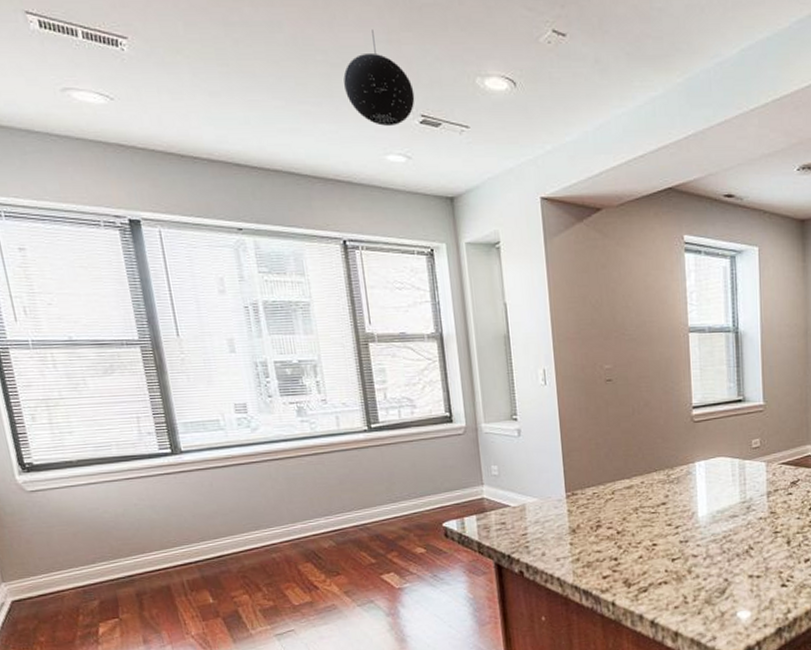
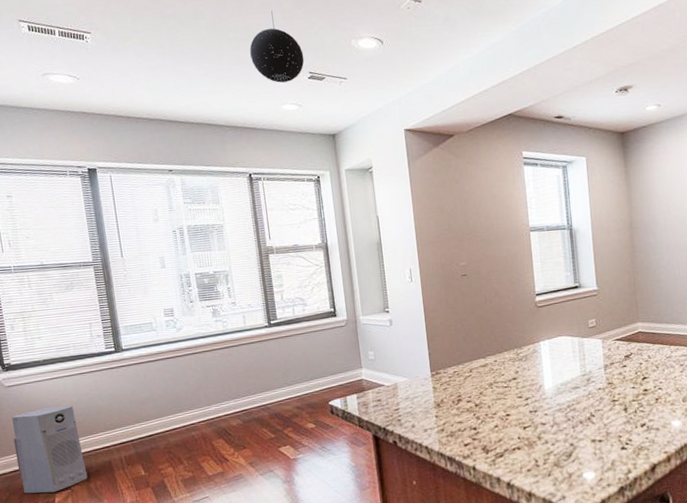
air purifier: none [37,517,141,623] -> present [12,405,88,494]

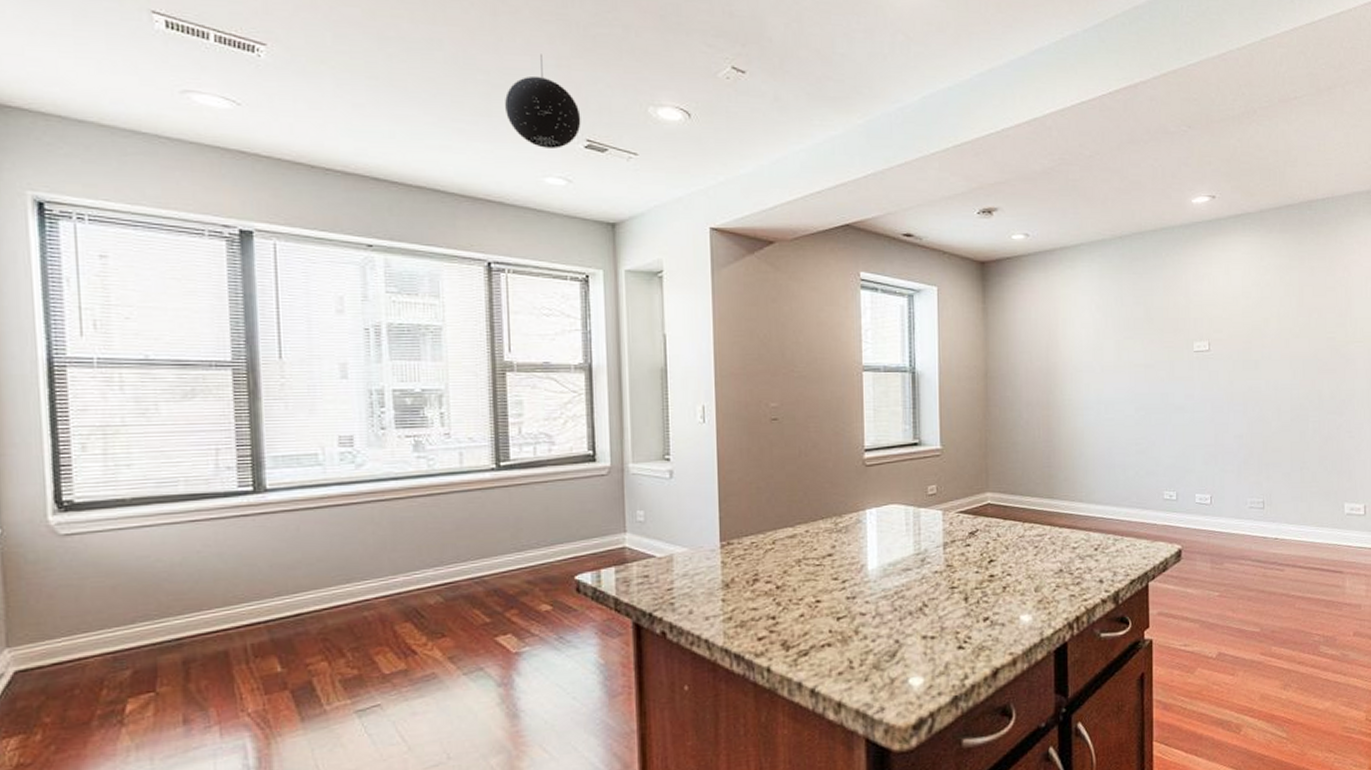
air purifier: present [12,405,88,494] -> none [64,567,186,698]

